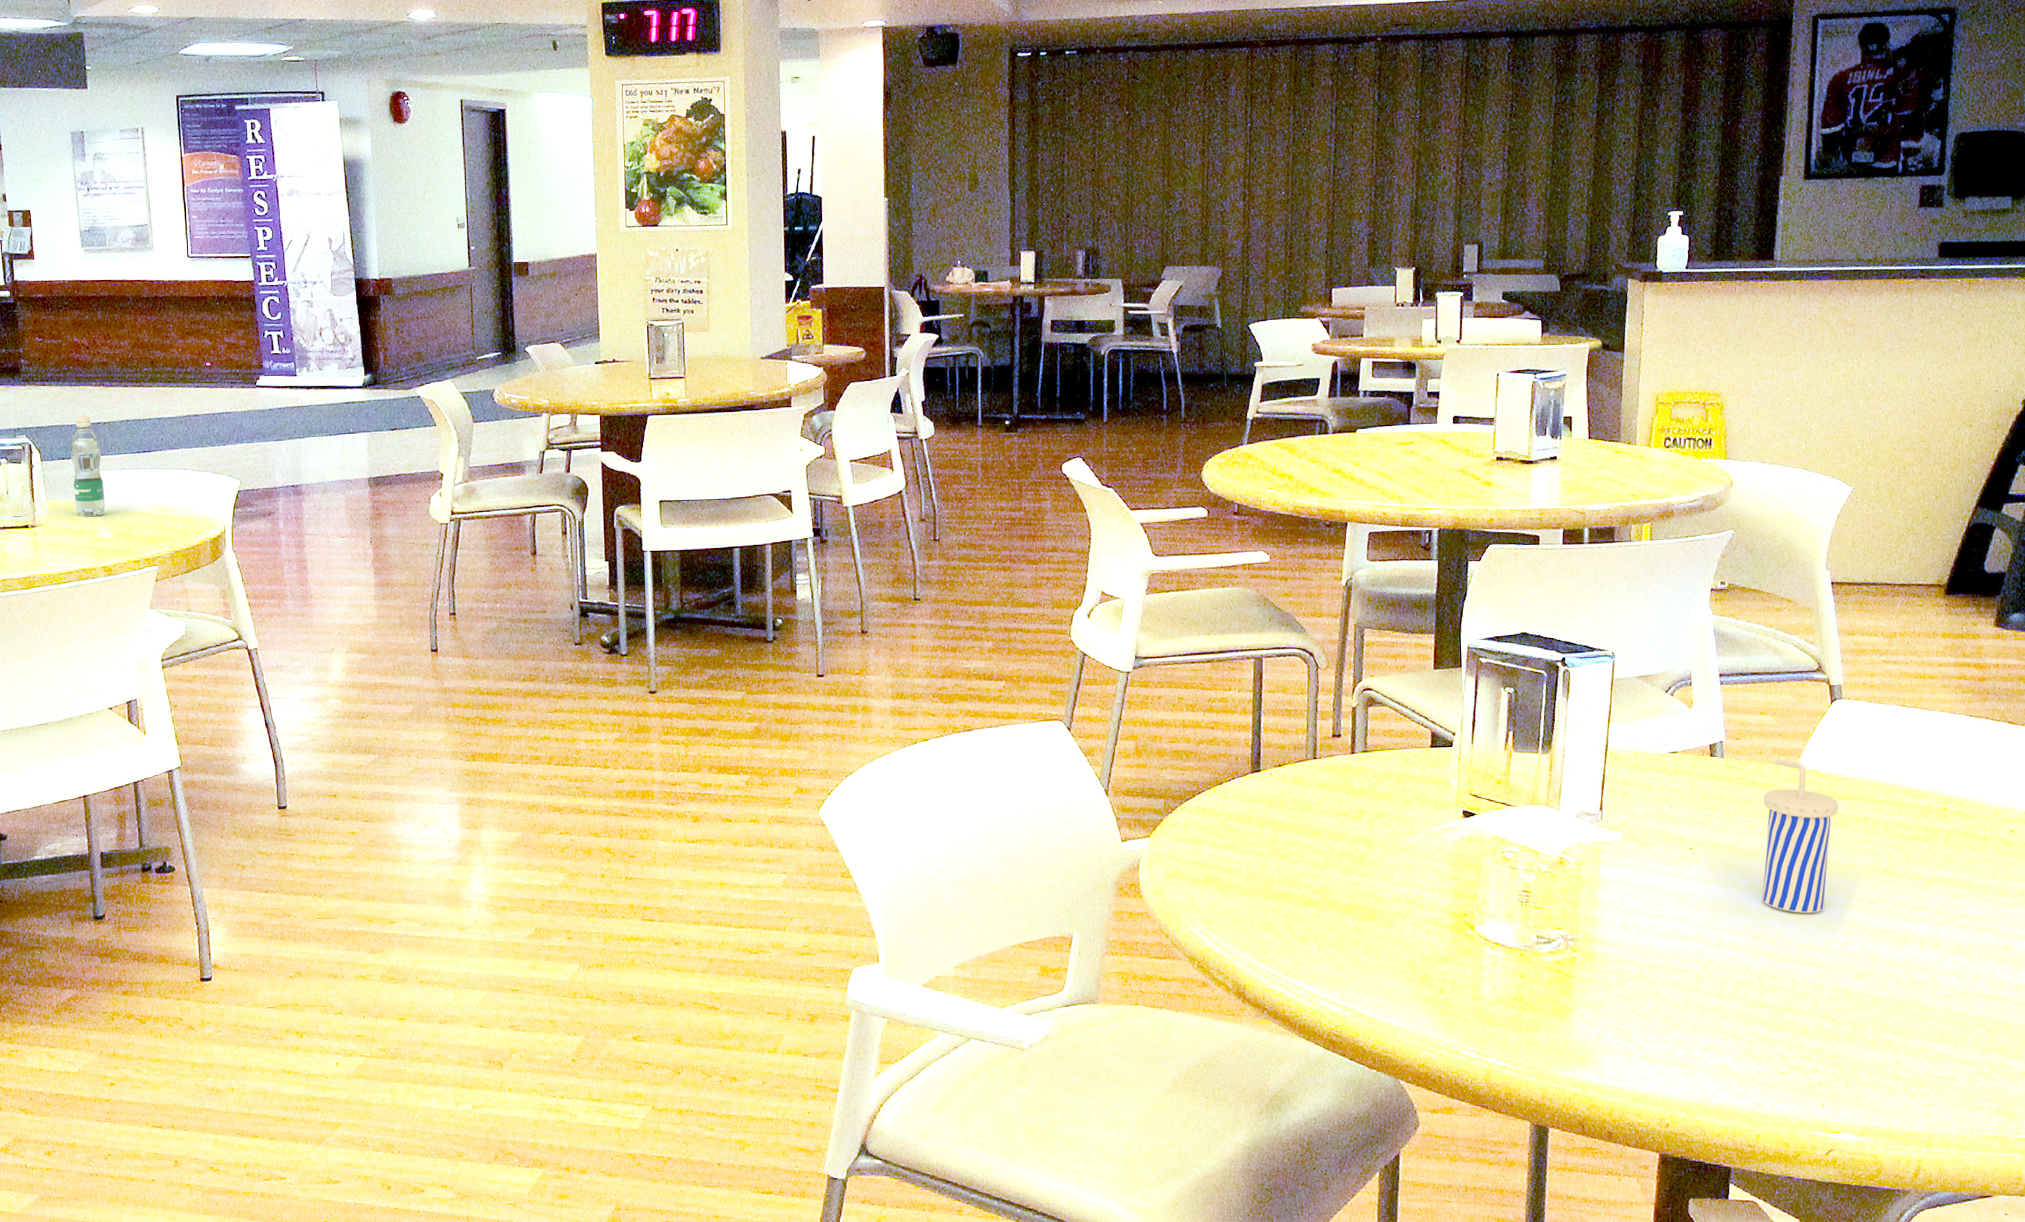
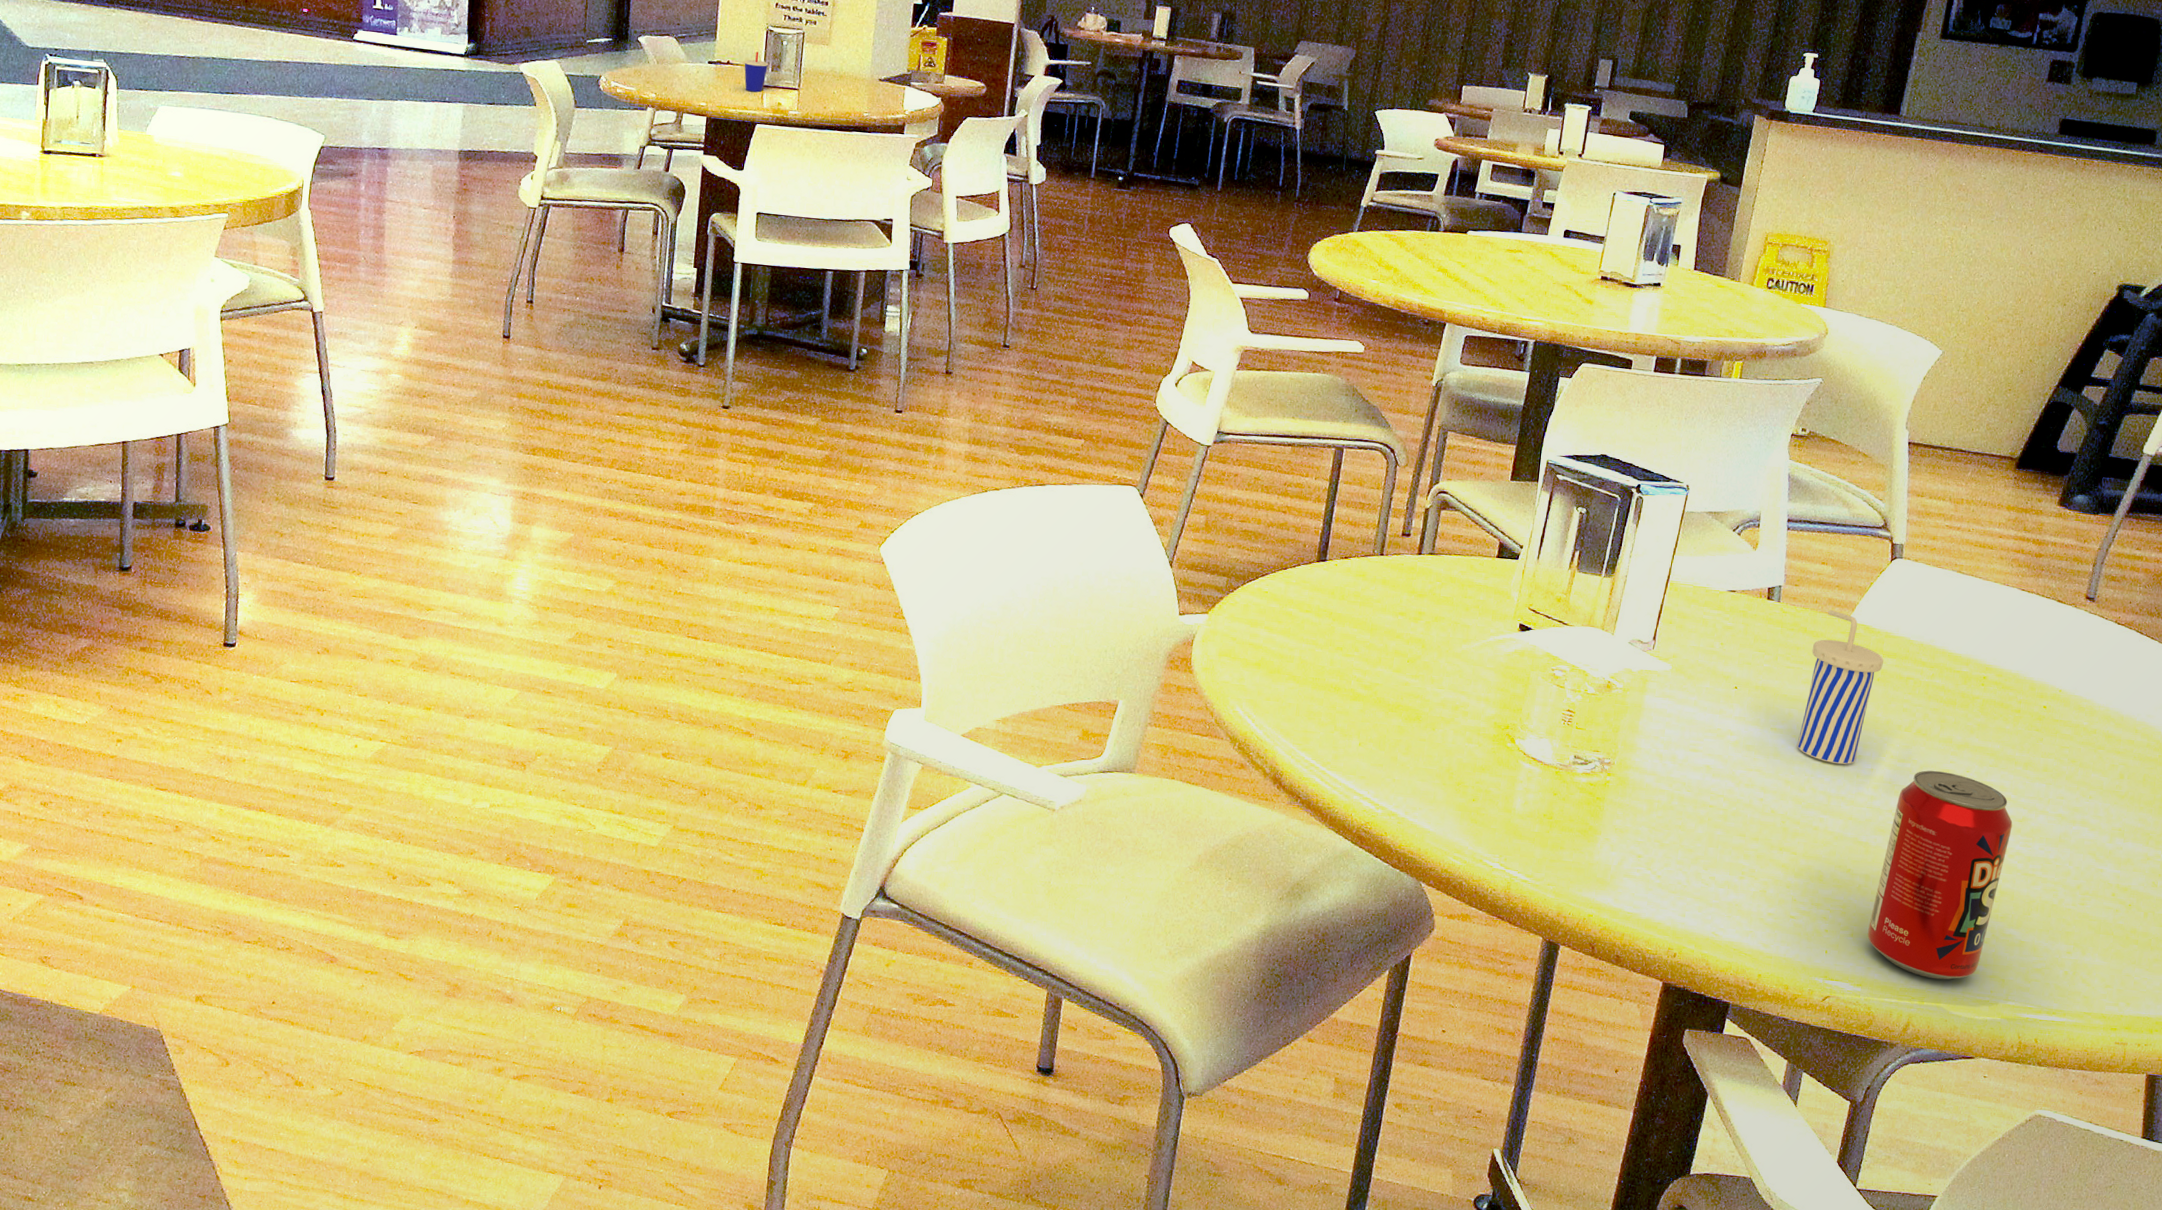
bottle: present [70,416,105,517] -> none [147,46,182,154]
beverage cup: none [629,346,652,386] -> present [744,51,768,93]
soda can: none [1862,909,1996,1120] -> present [1867,770,2013,980]

